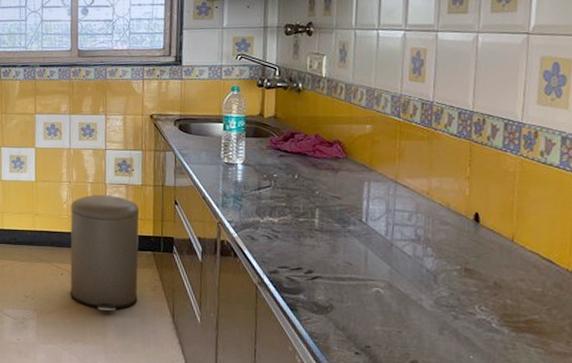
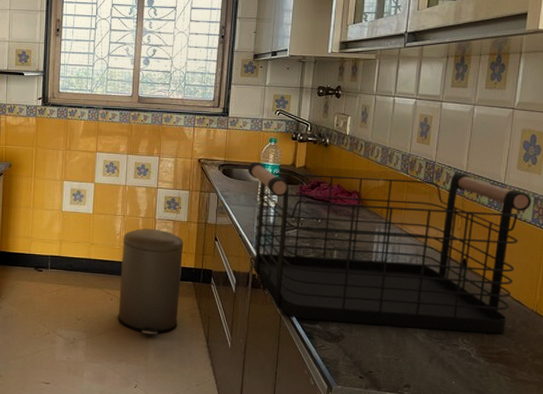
dish rack: none [207,112,559,298] -> present [247,161,532,334]

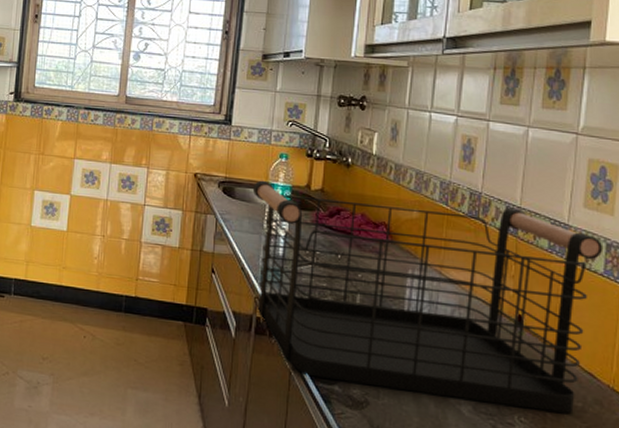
pedal bin: present [118,228,184,335] -> none [91,252,174,385]

